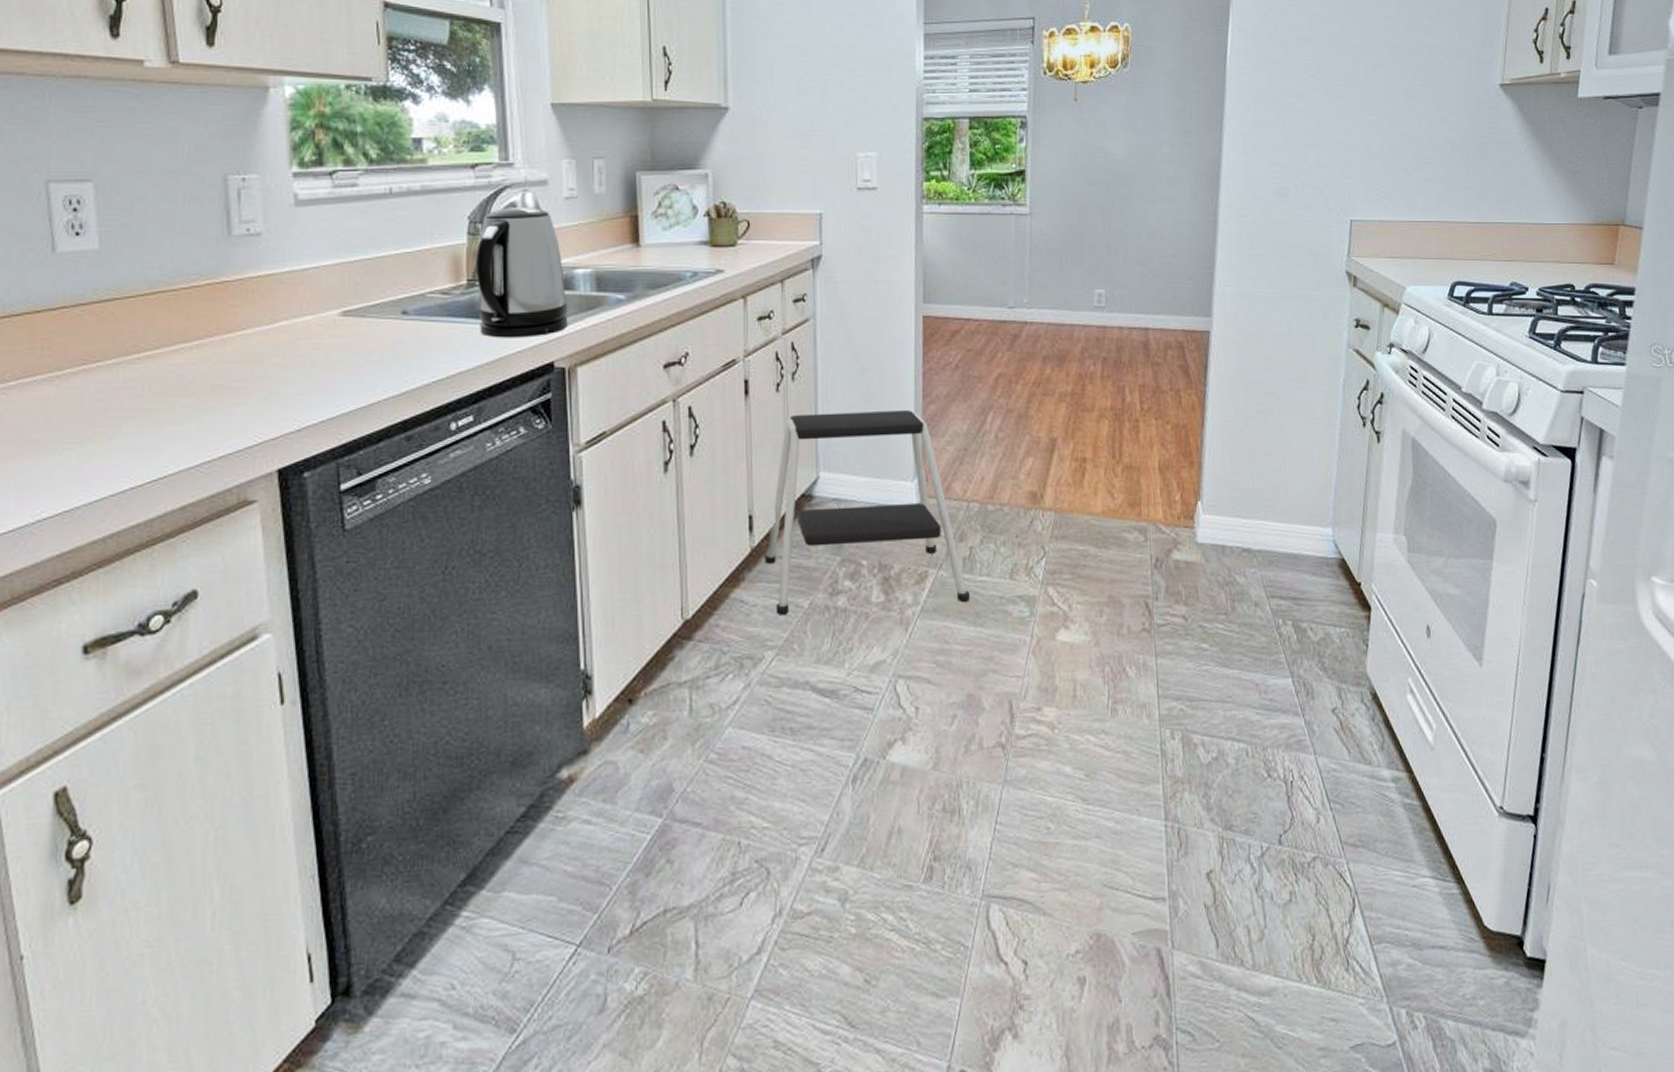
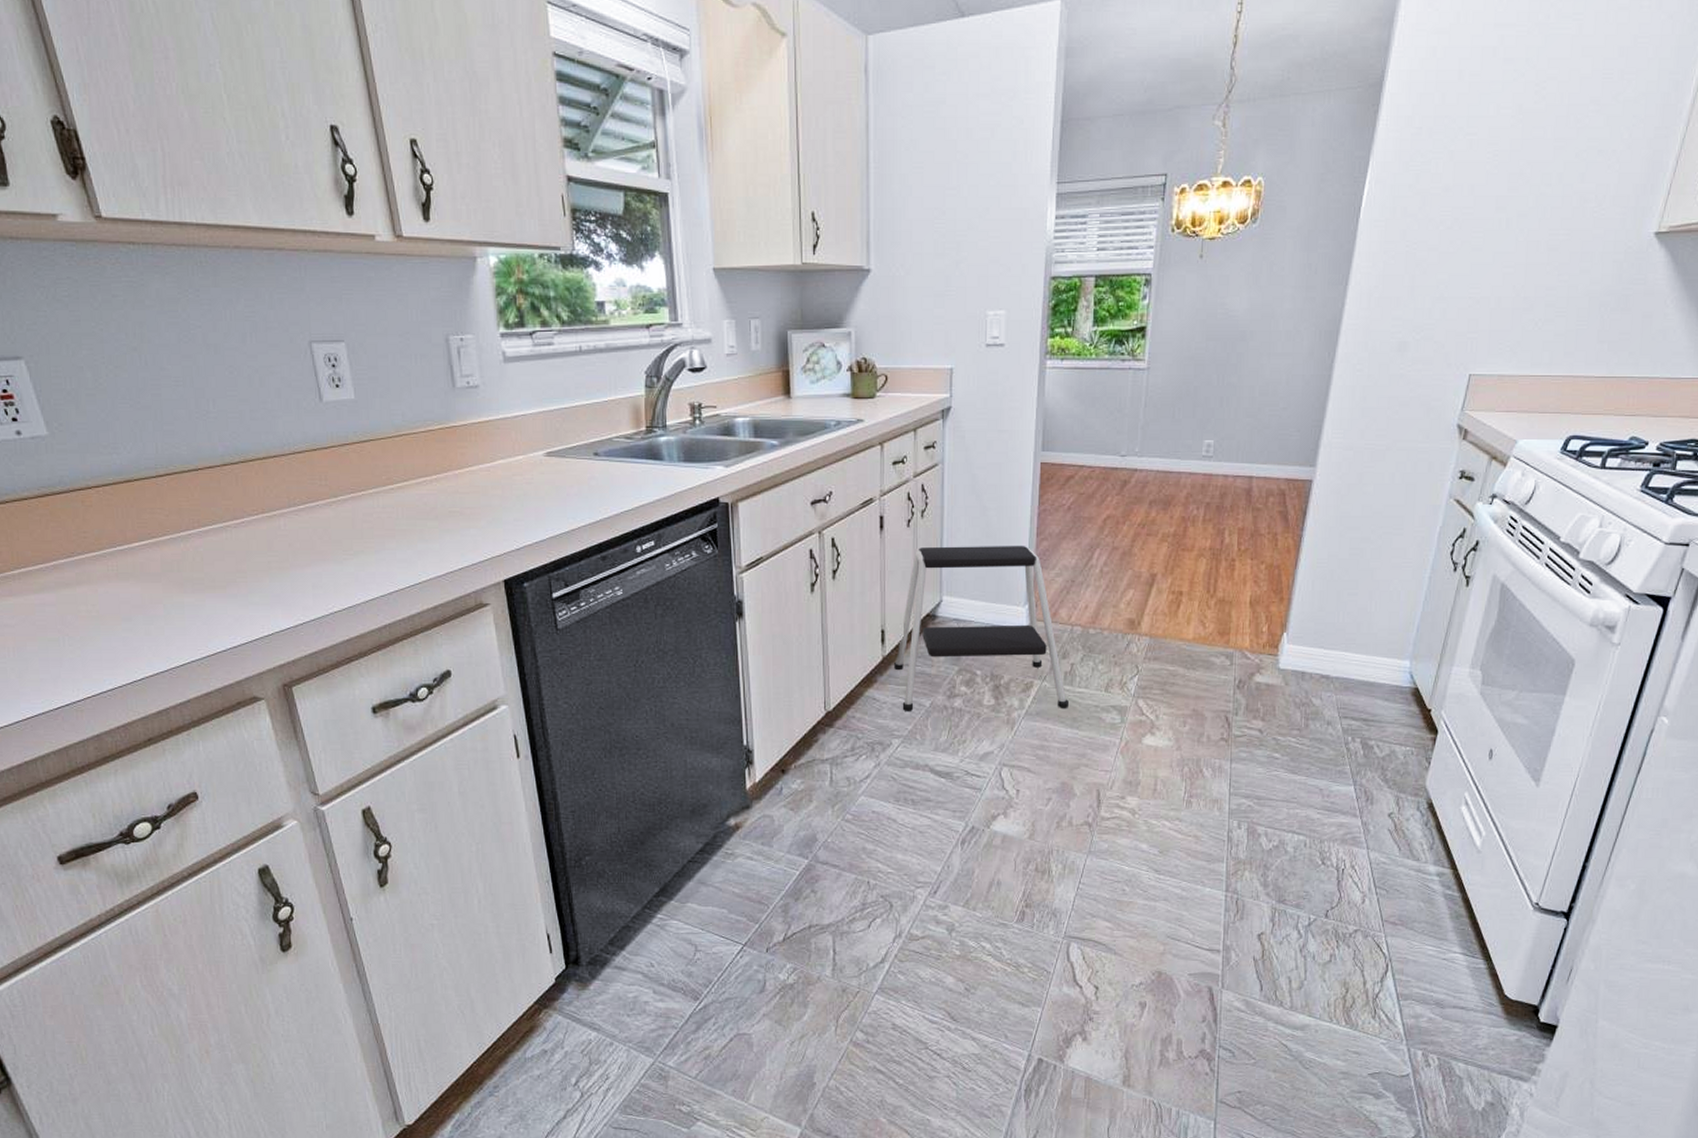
kettle: present [476,206,568,338] -> none [652,362,730,477]

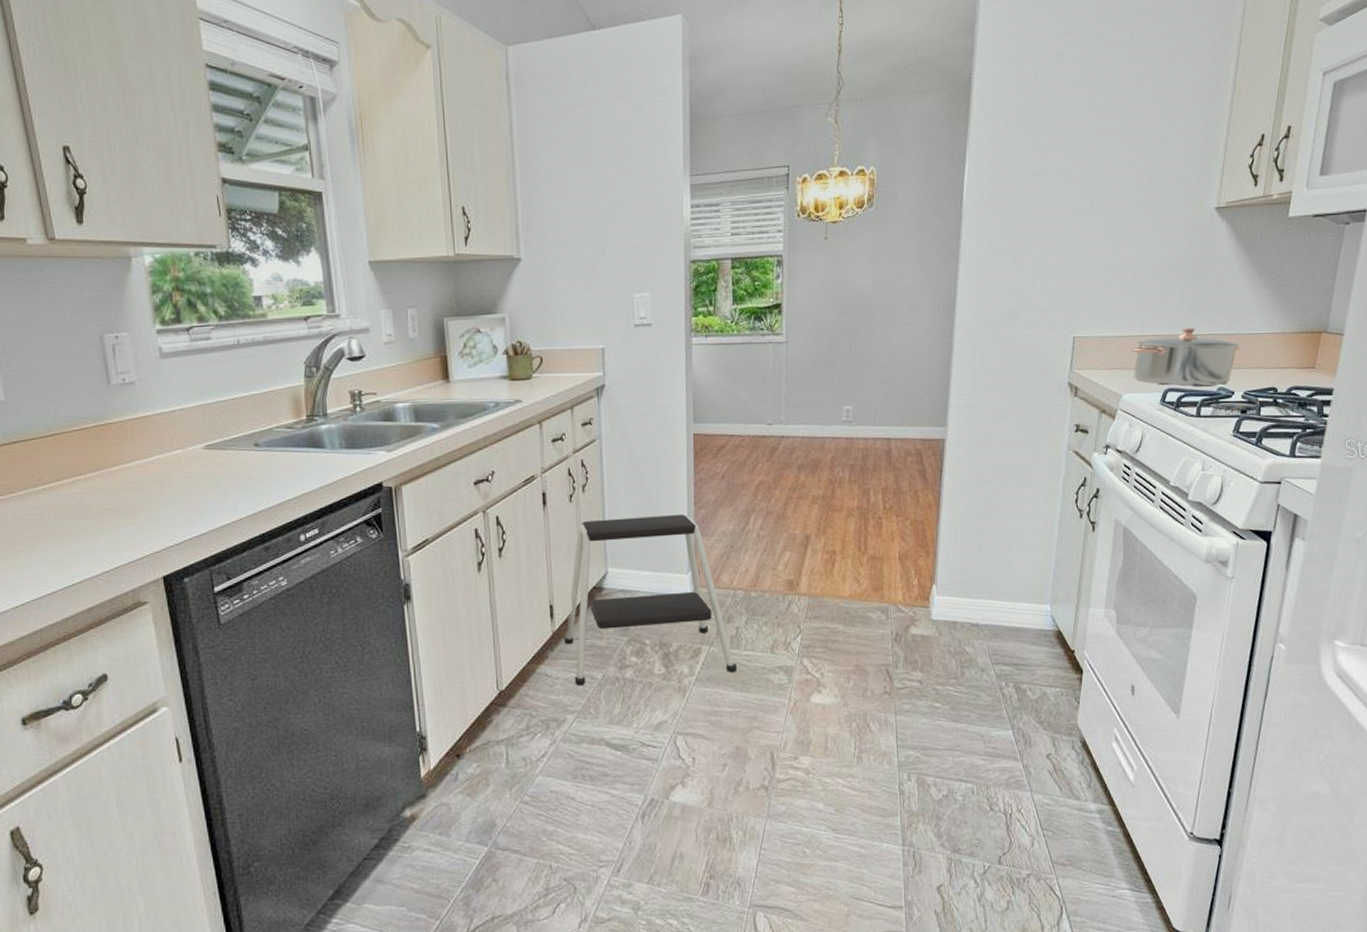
cooking pot: none [1533,368,1663,435] -> present [1131,327,1240,386]

